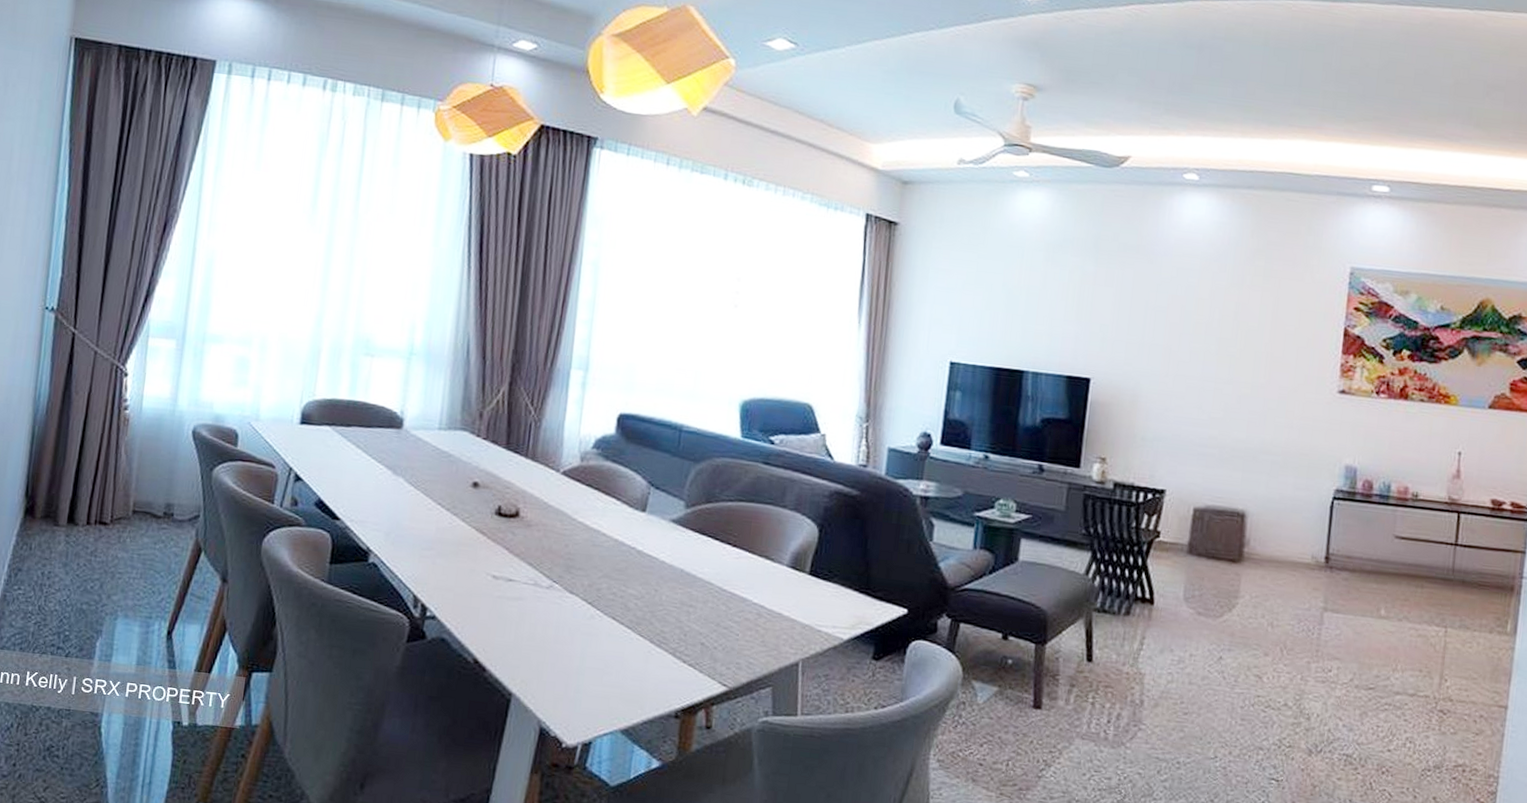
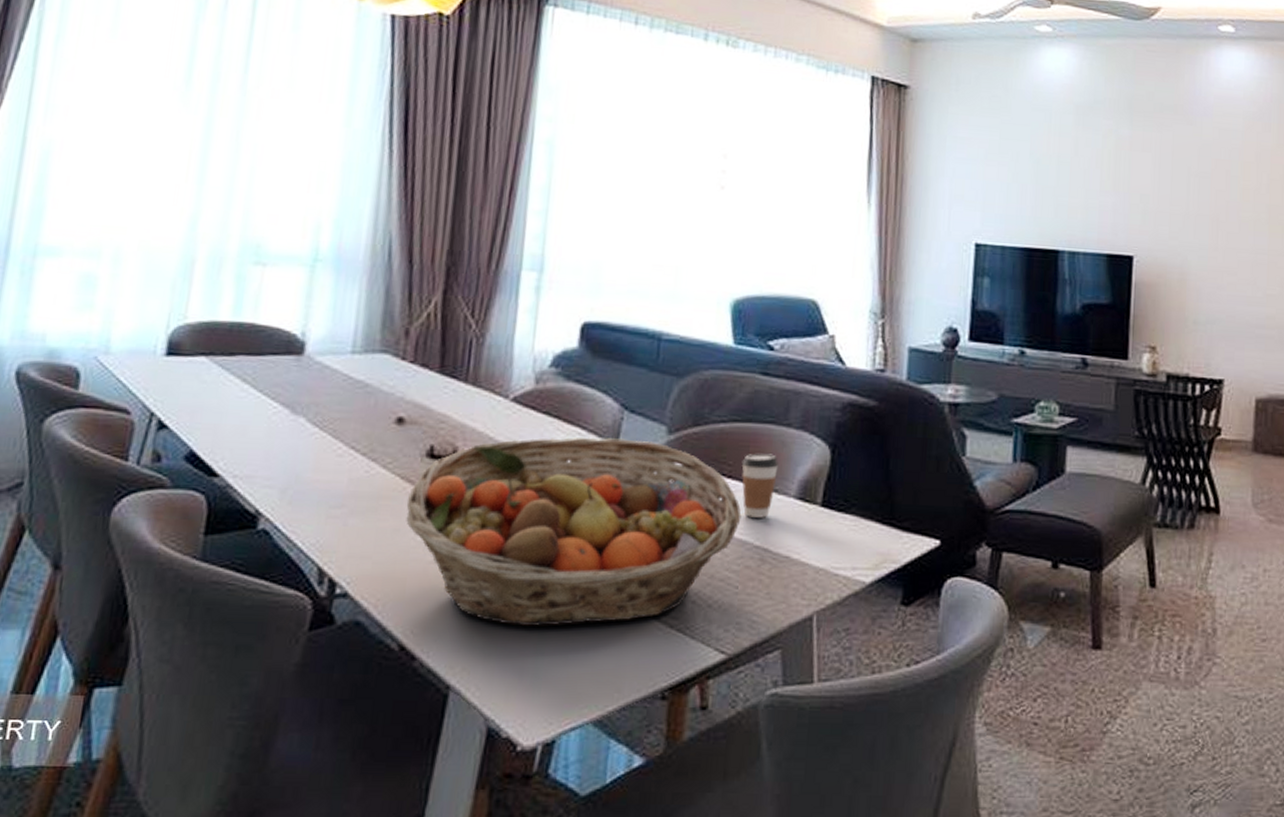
fruit basket: none [479,505,743,655] -> present [406,437,742,626]
coffee cup: none [744,528,775,581] -> present [741,453,778,518]

